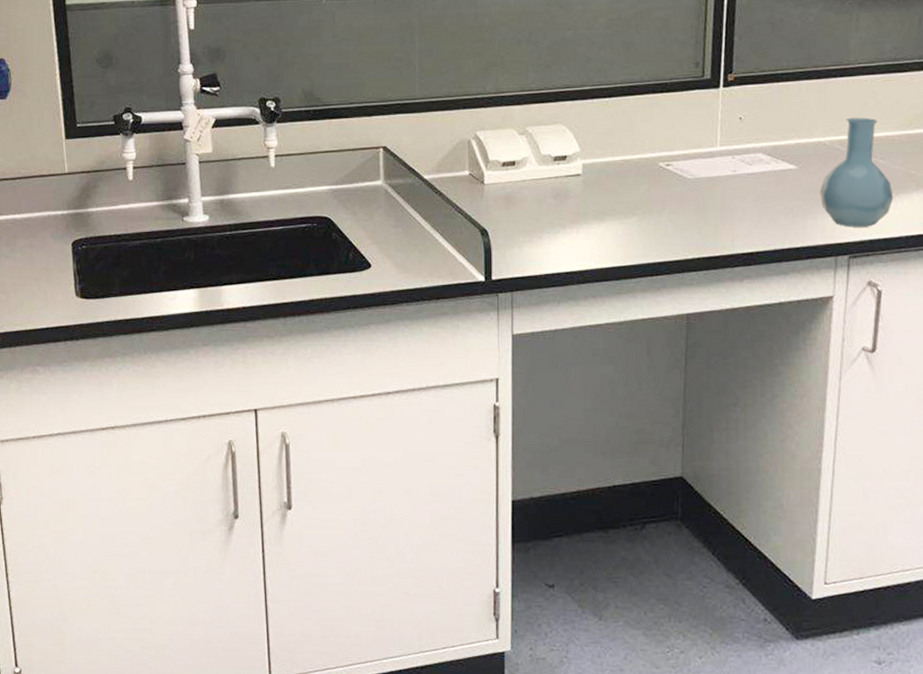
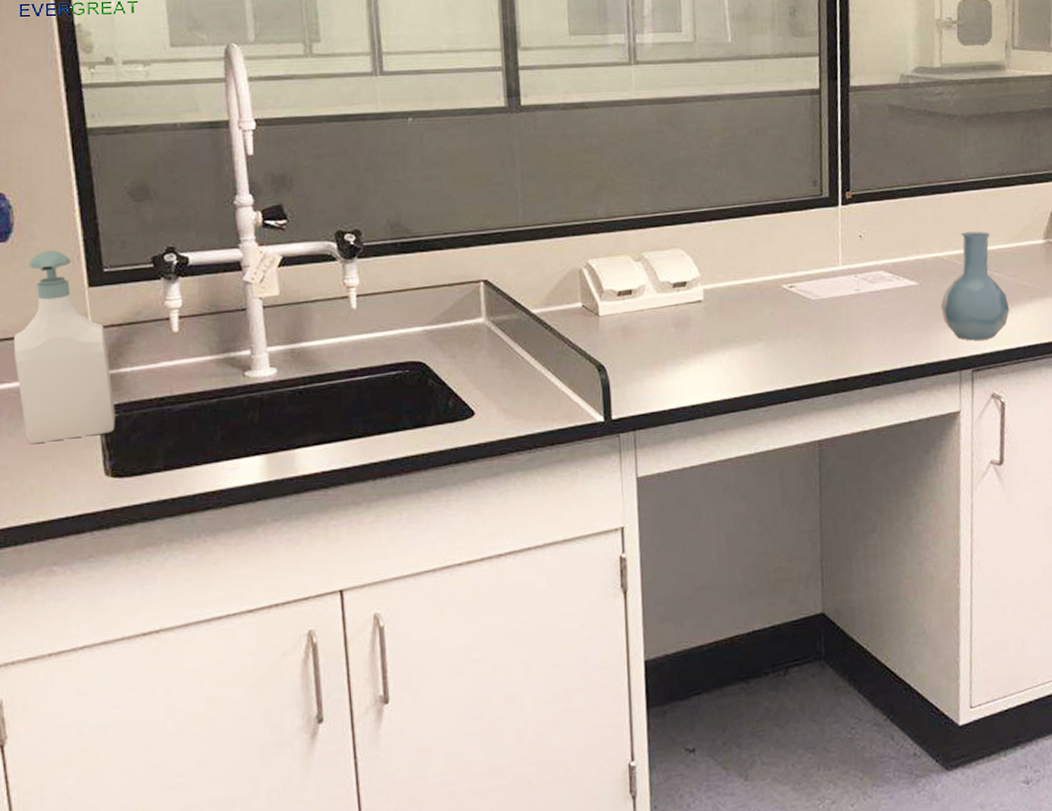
soap bottle: none [10,108,84,267] -> present [13,251,115,445]

